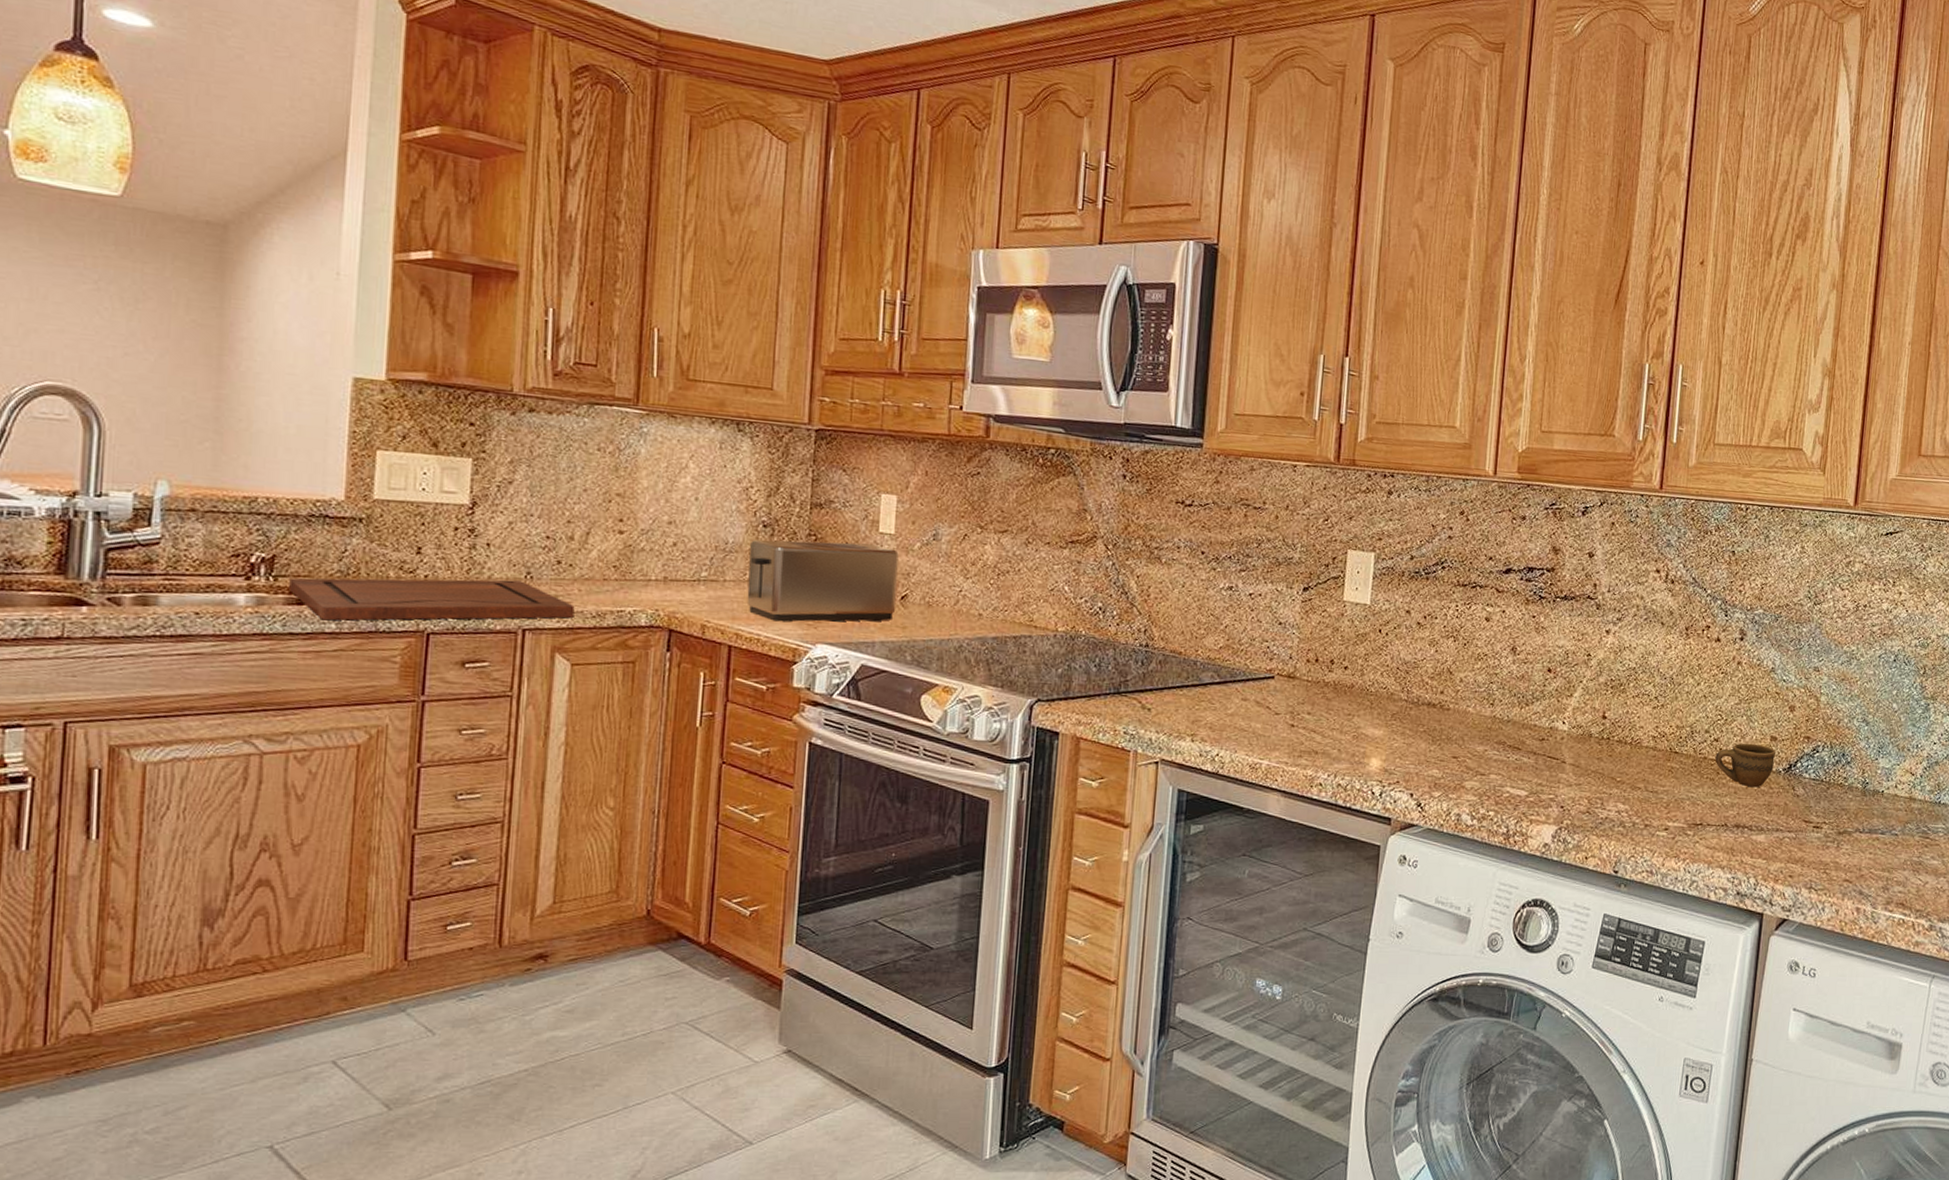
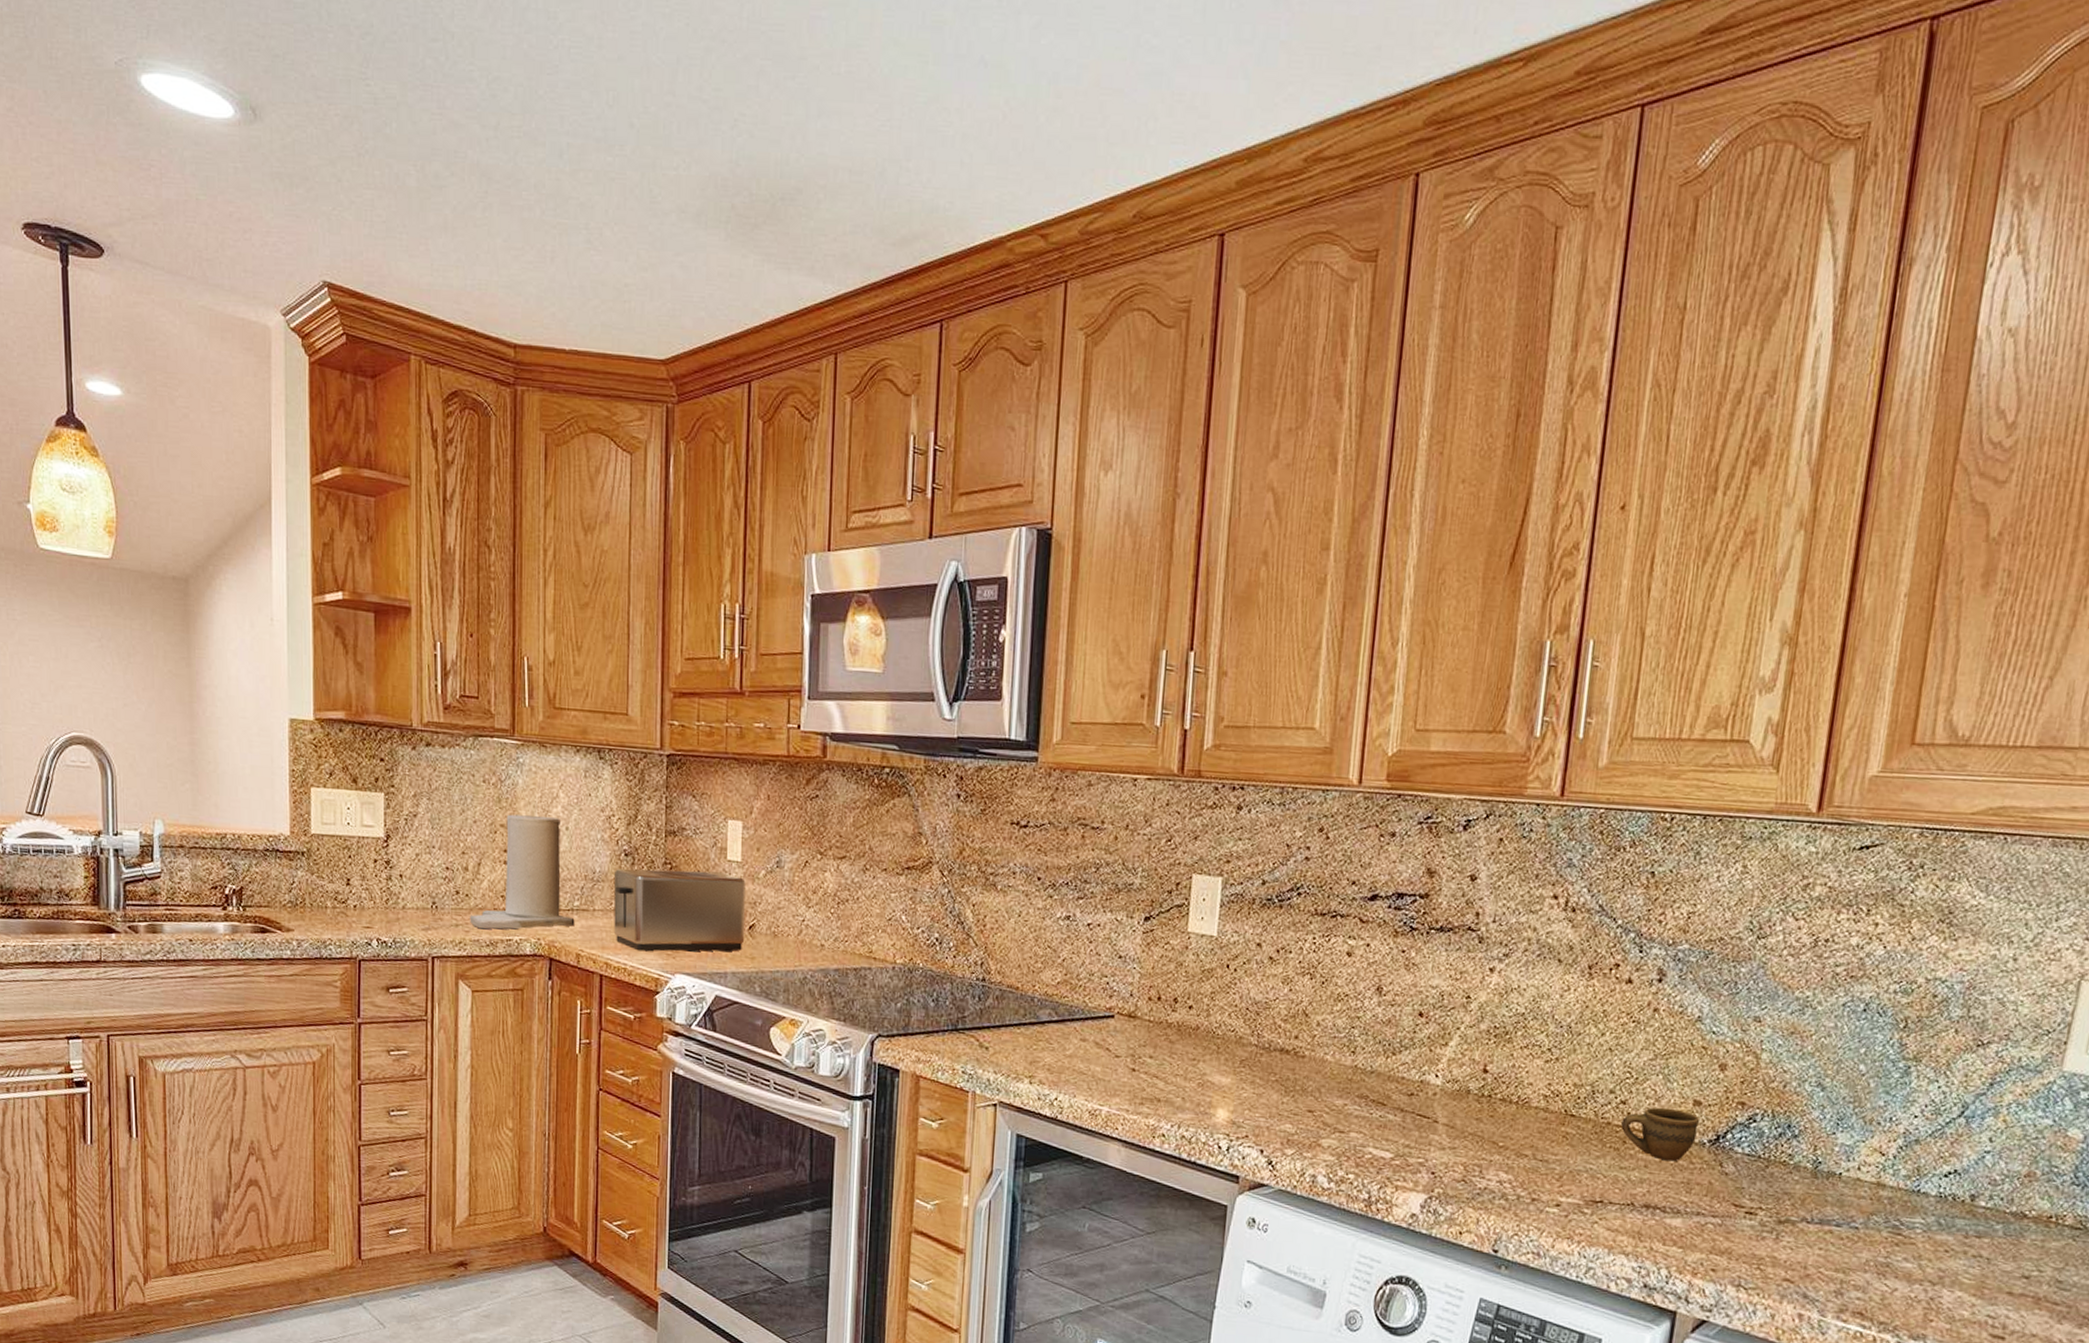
cutting board: present [289,577,575,621] -> none [254,907,472,948]
paper towel: none [572,483,701,601] -> present [470,814,575,930]

